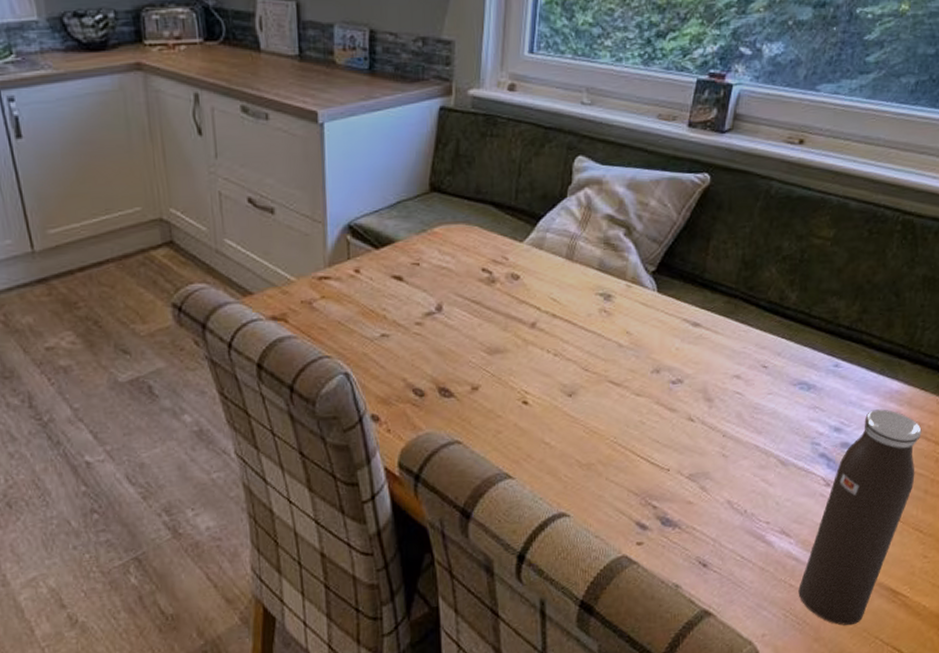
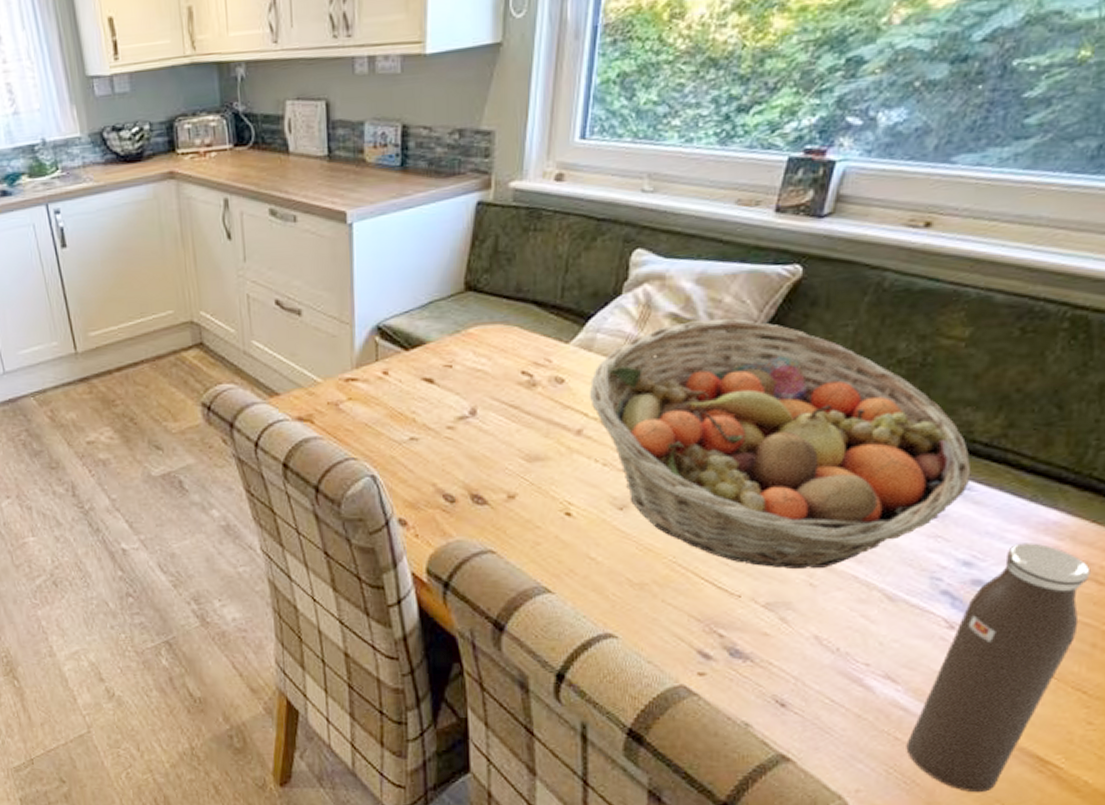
fruit basket: none [542,219,838,443] -> present [590,318,972,570]

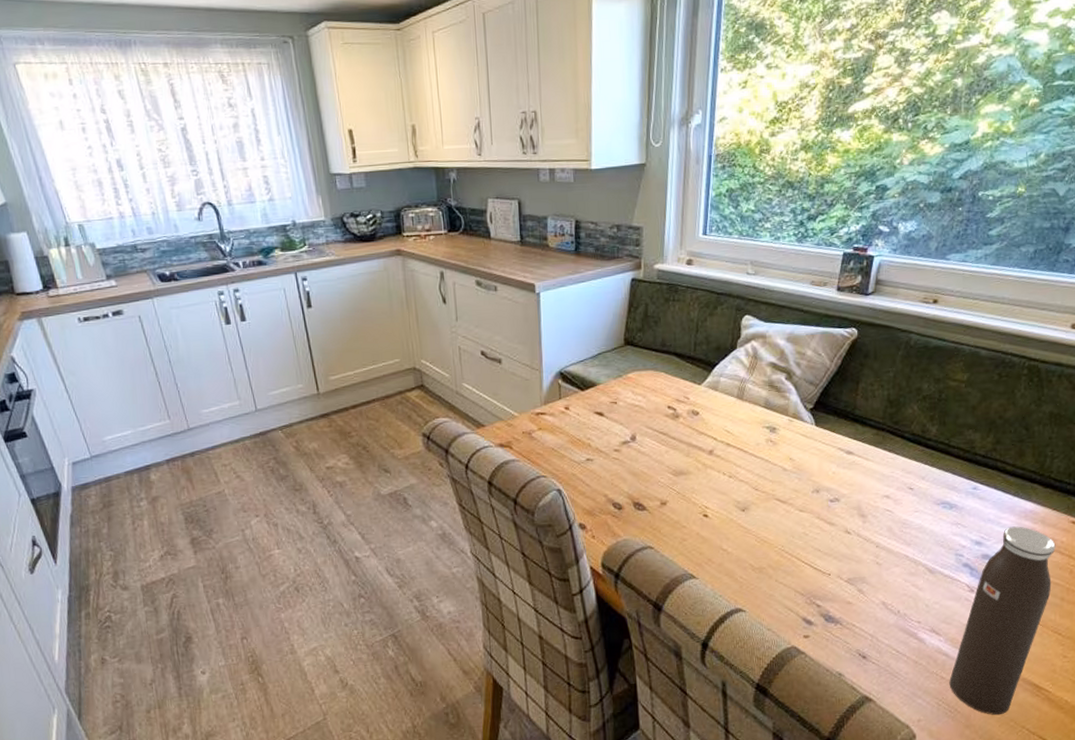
fruit basket: present [590,318,972,570] -> none [717,366,976,552]

